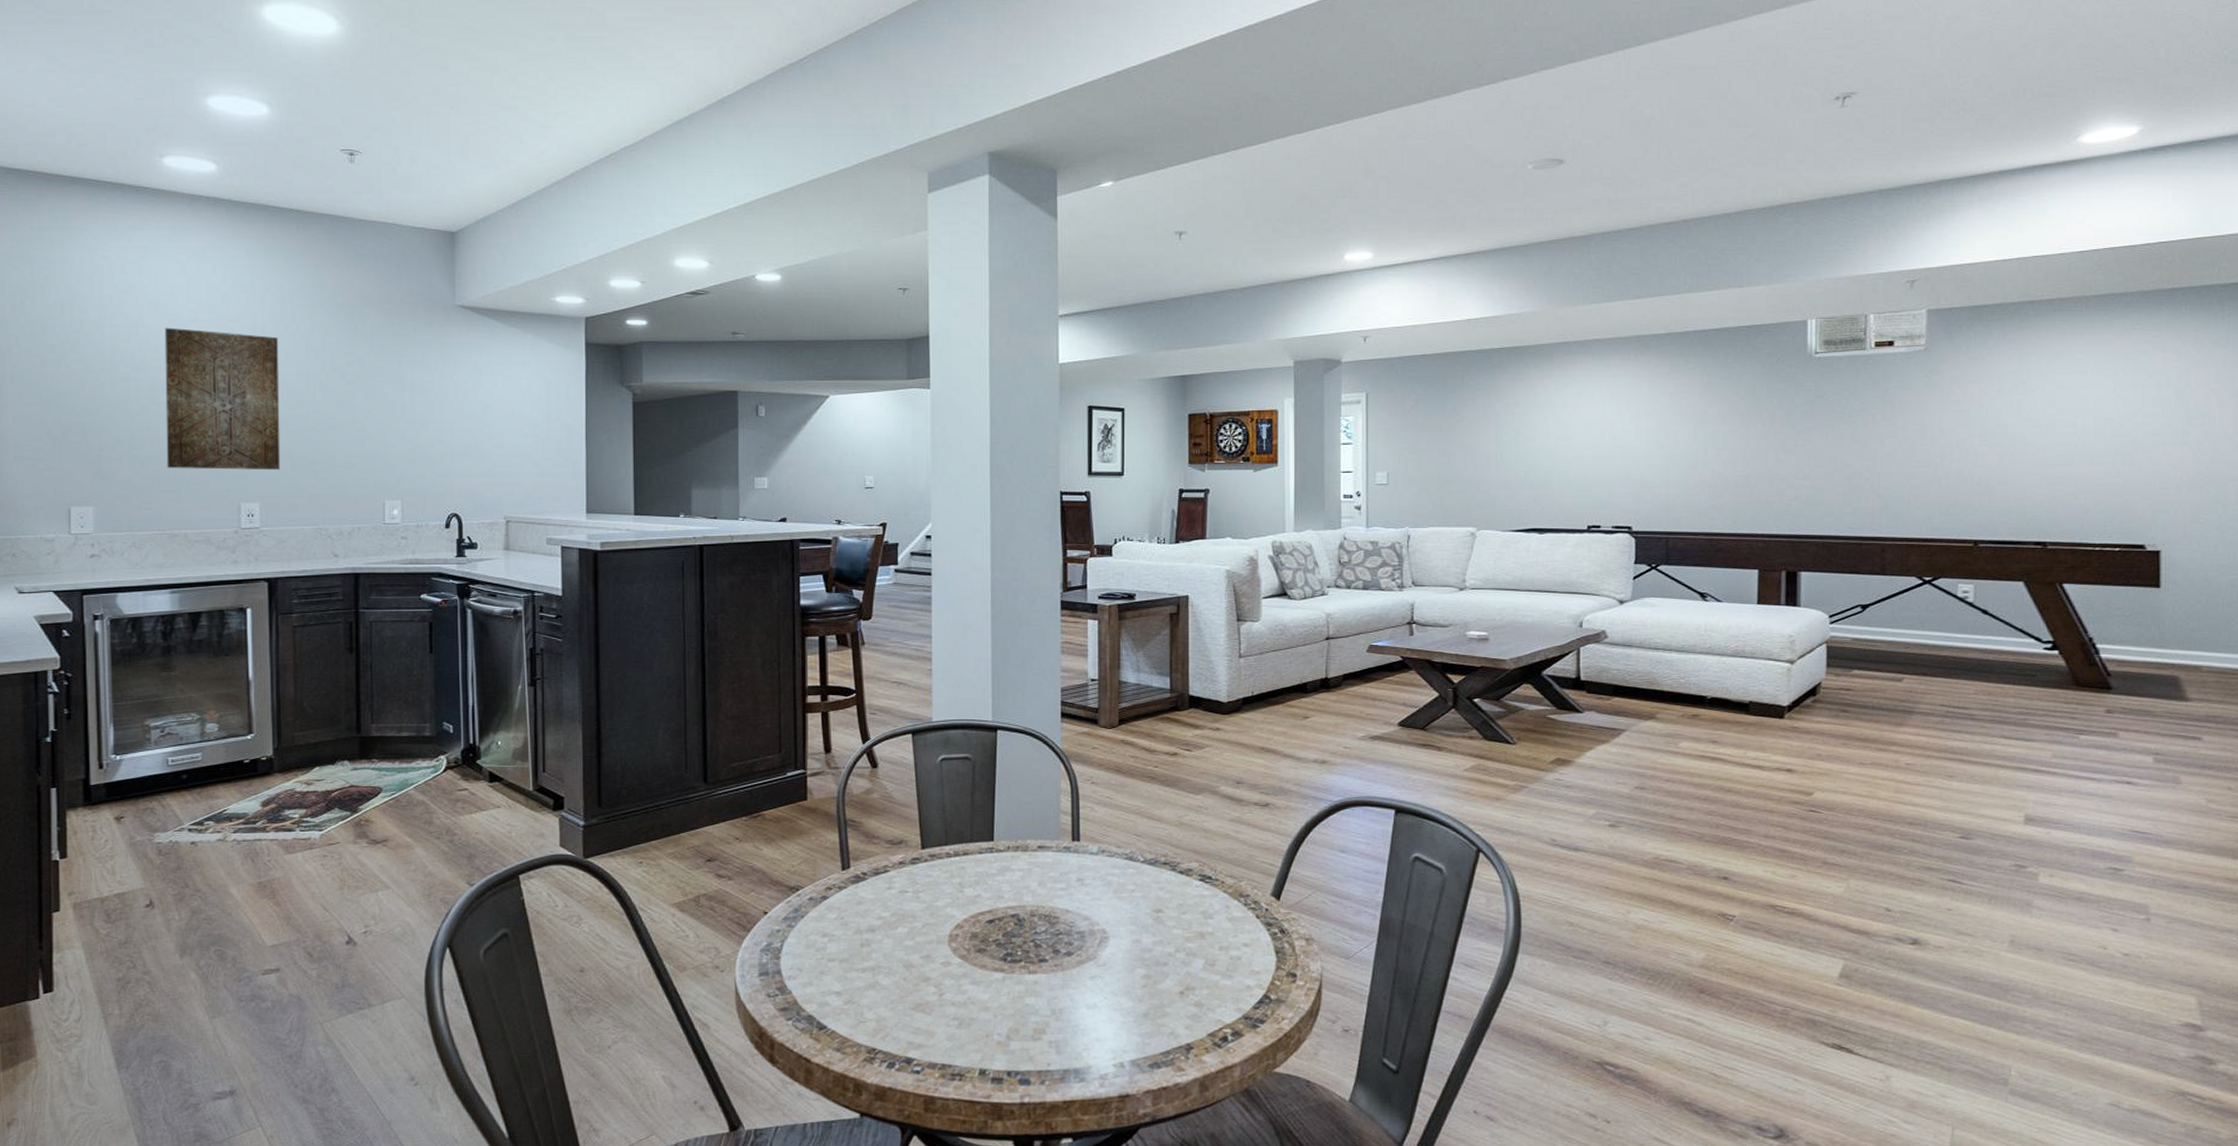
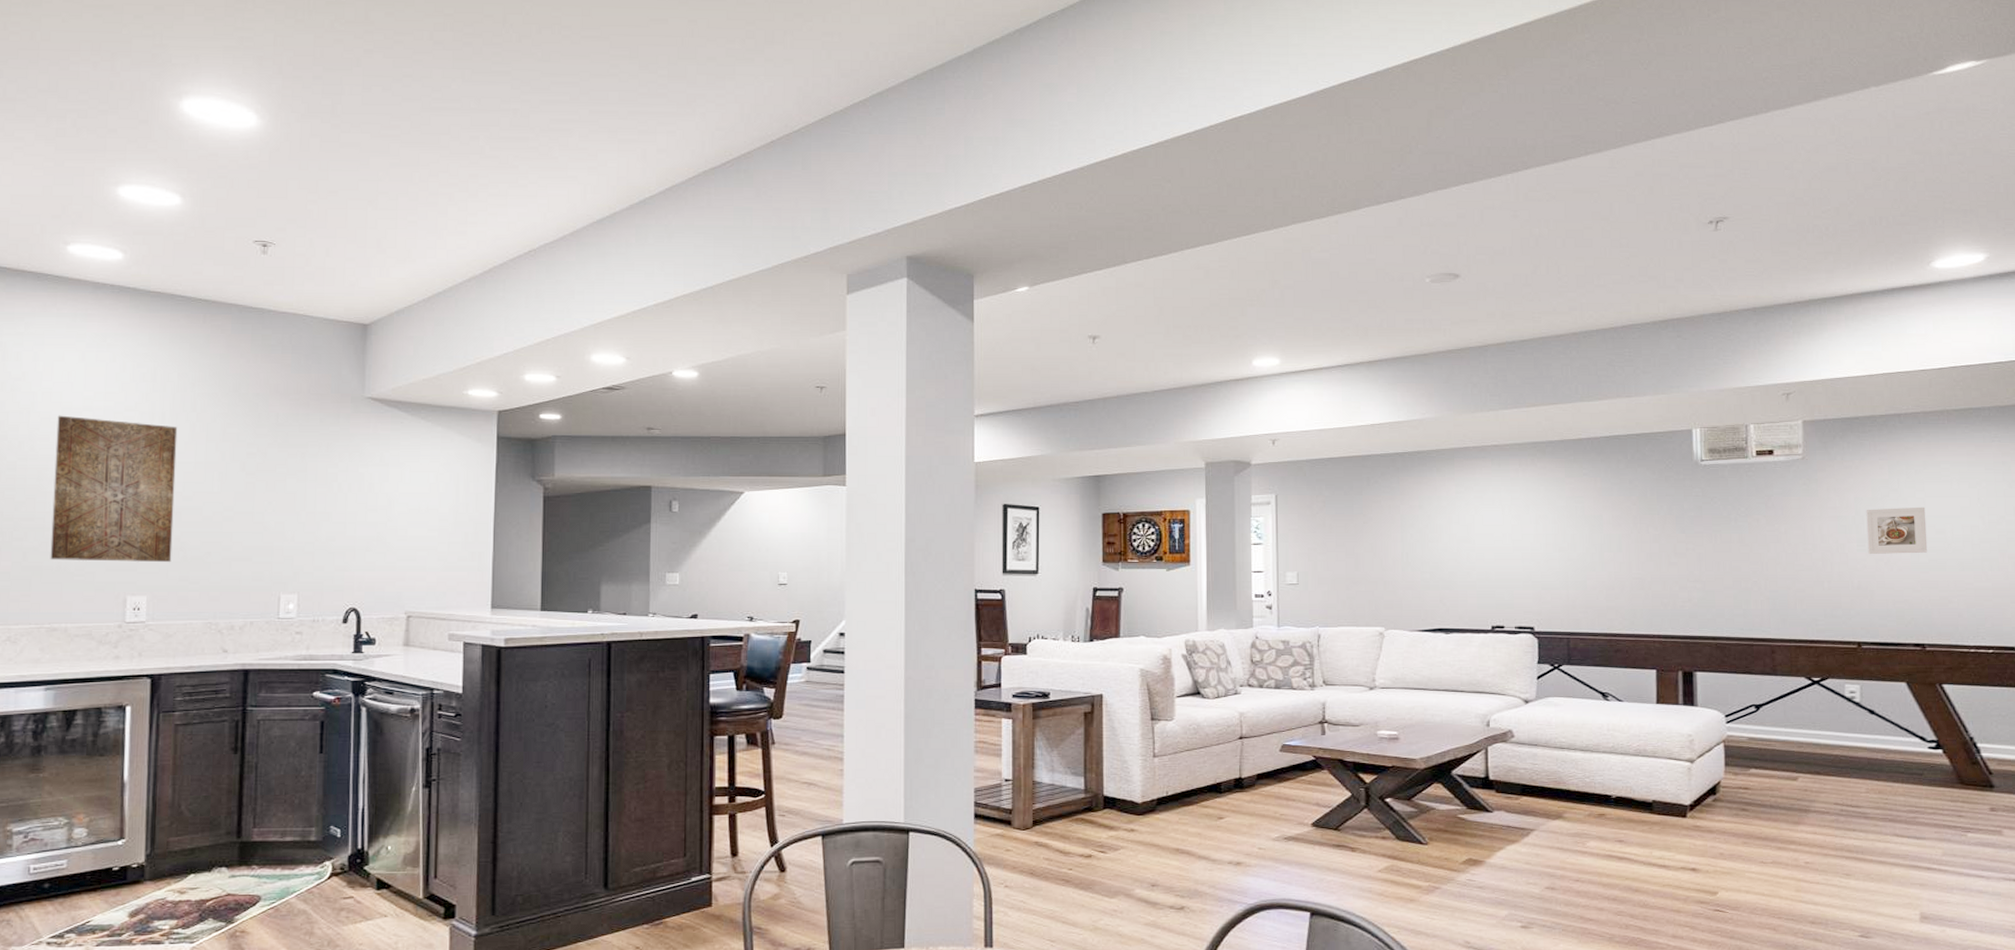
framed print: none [1990,399,2056,449] -> present [1866,507,1928,554]

